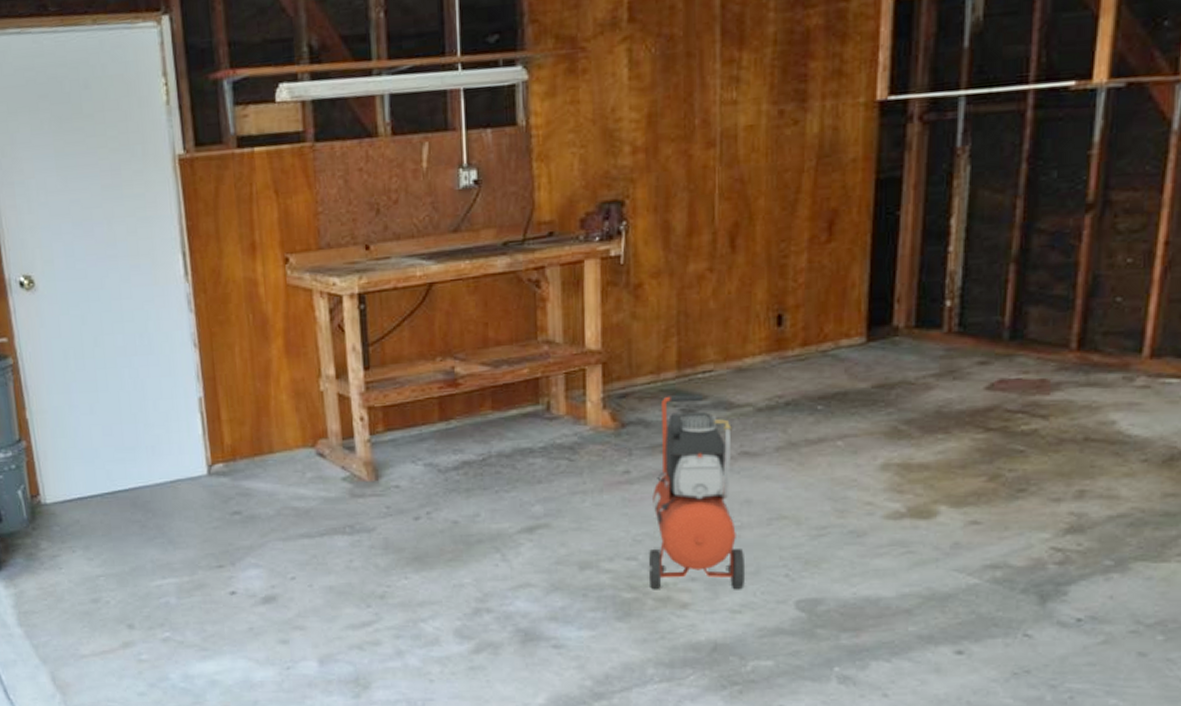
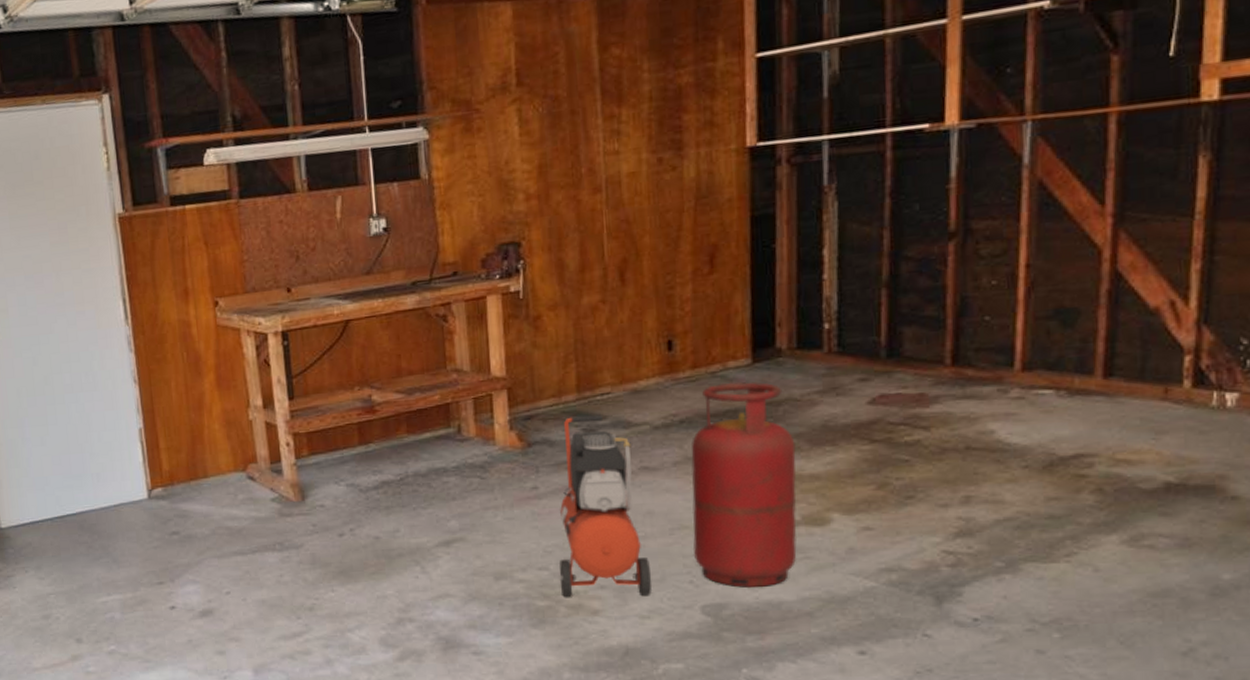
gas cylinder: none [792,362,906,584] -> present [690,382,797,589]

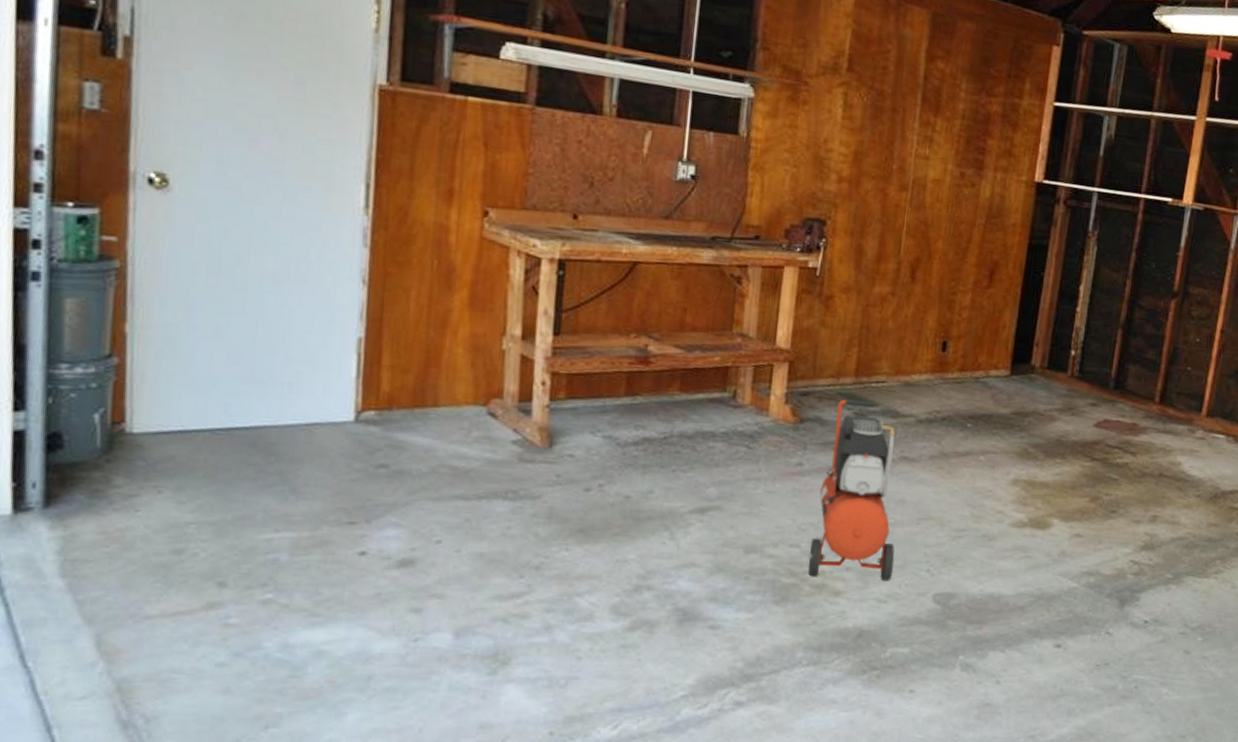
gas cylinder: present [690,382,797,589] -> none [934,389,1034,581]

